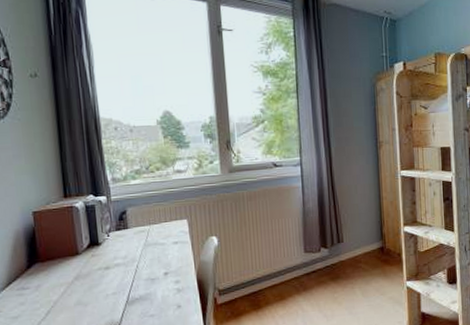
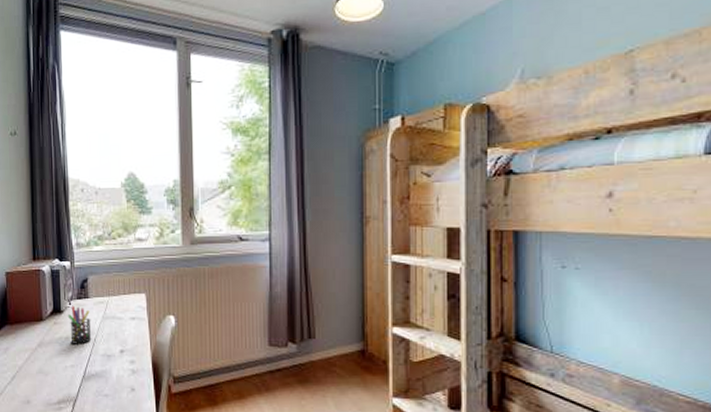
pen holder: none [106,236,134,273] -> present [67,305,92,344]

